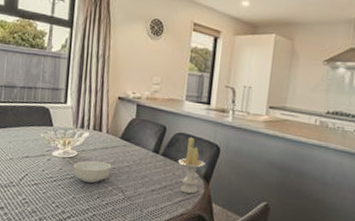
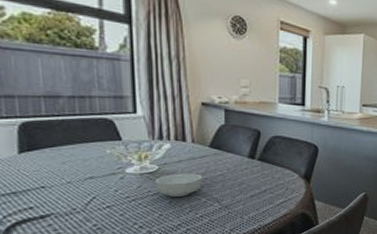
candle: present [178,136,205,194] -> none [277,139,304,194]

